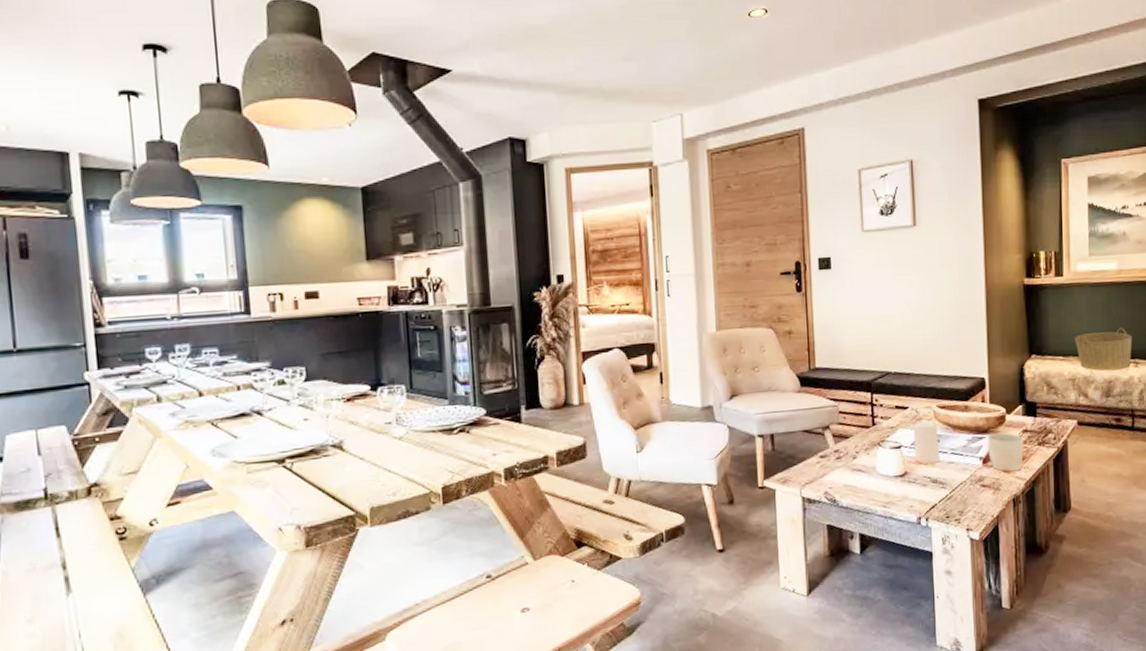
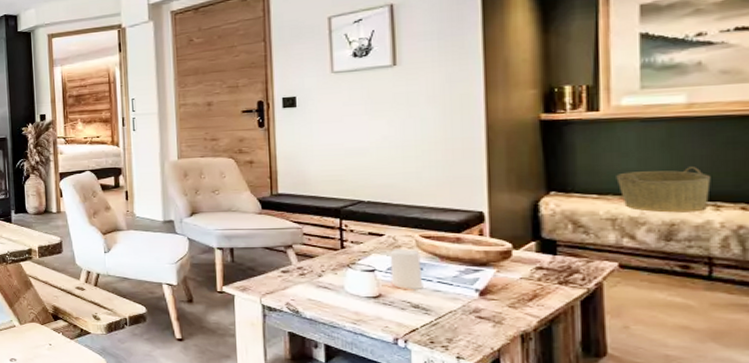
mug: present [988,433,1023,472] -> none [487,268,536,308]

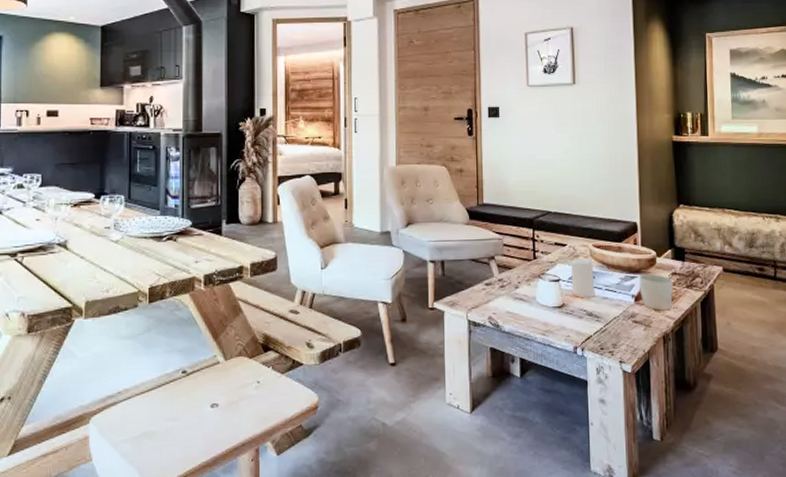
mug: none [487,268,536,308] -> present [639,274,673,311]
basket: present [616,167,711,213] -> none [719,185,773,224]

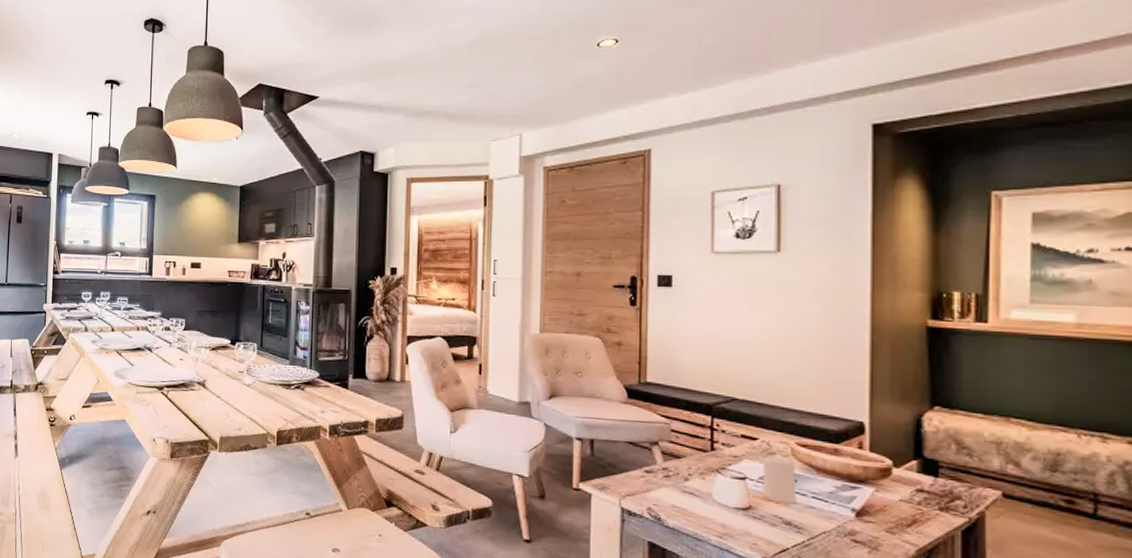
mug: present [639,274,673,311] -> none [864,486,916,535]

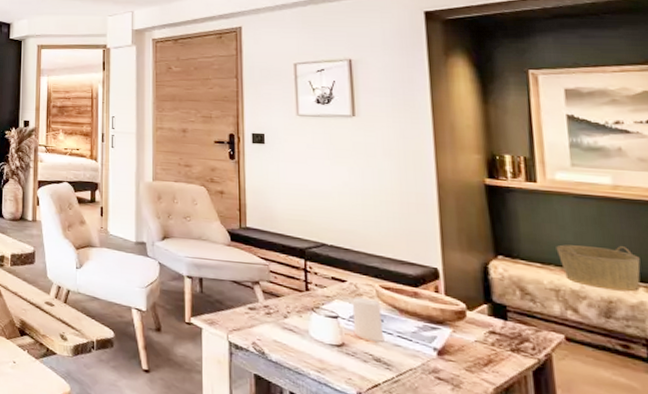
basket: none [1002,392,1098,443] -> present [556,244,641,292]

